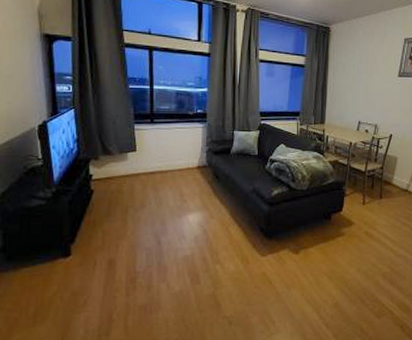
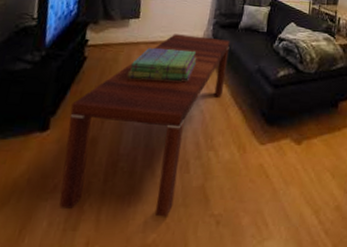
coffee table: none [87,163,224,321] -> present [59,34,230,217]
stack of books: none [134,177,194,207] -> present [128,48,196,81]

